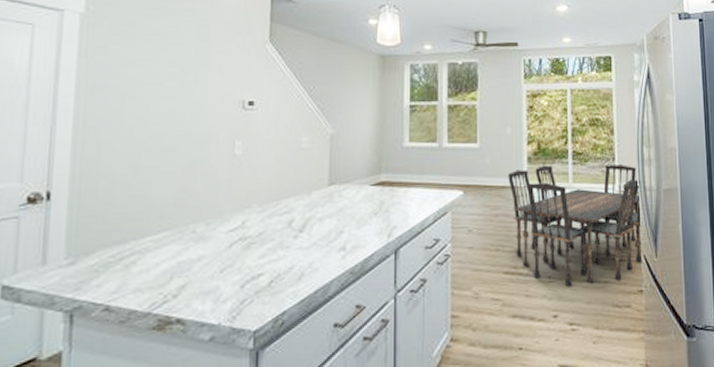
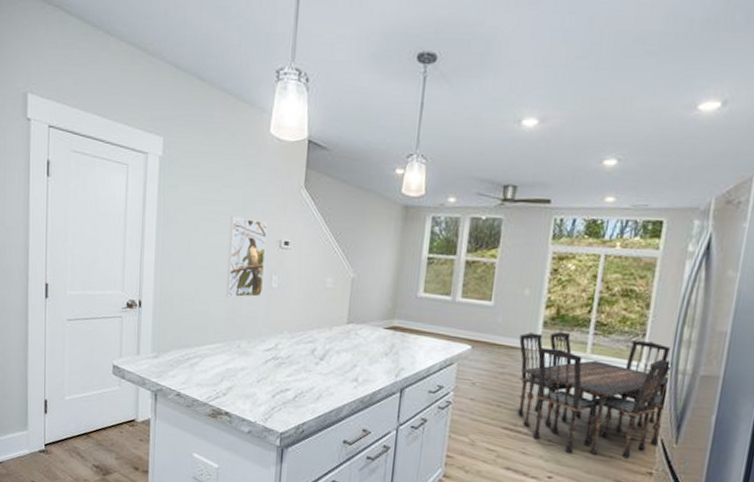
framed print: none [175,78,227,173] -> present [226,216,268,298]

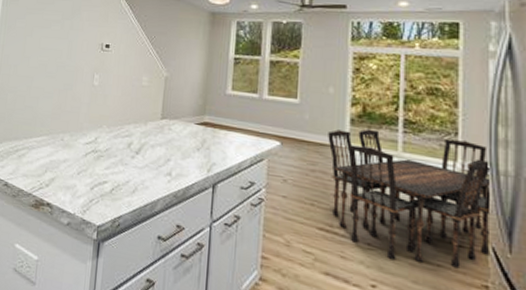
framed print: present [226,216,268,298] -> none [53,23,92,94]

